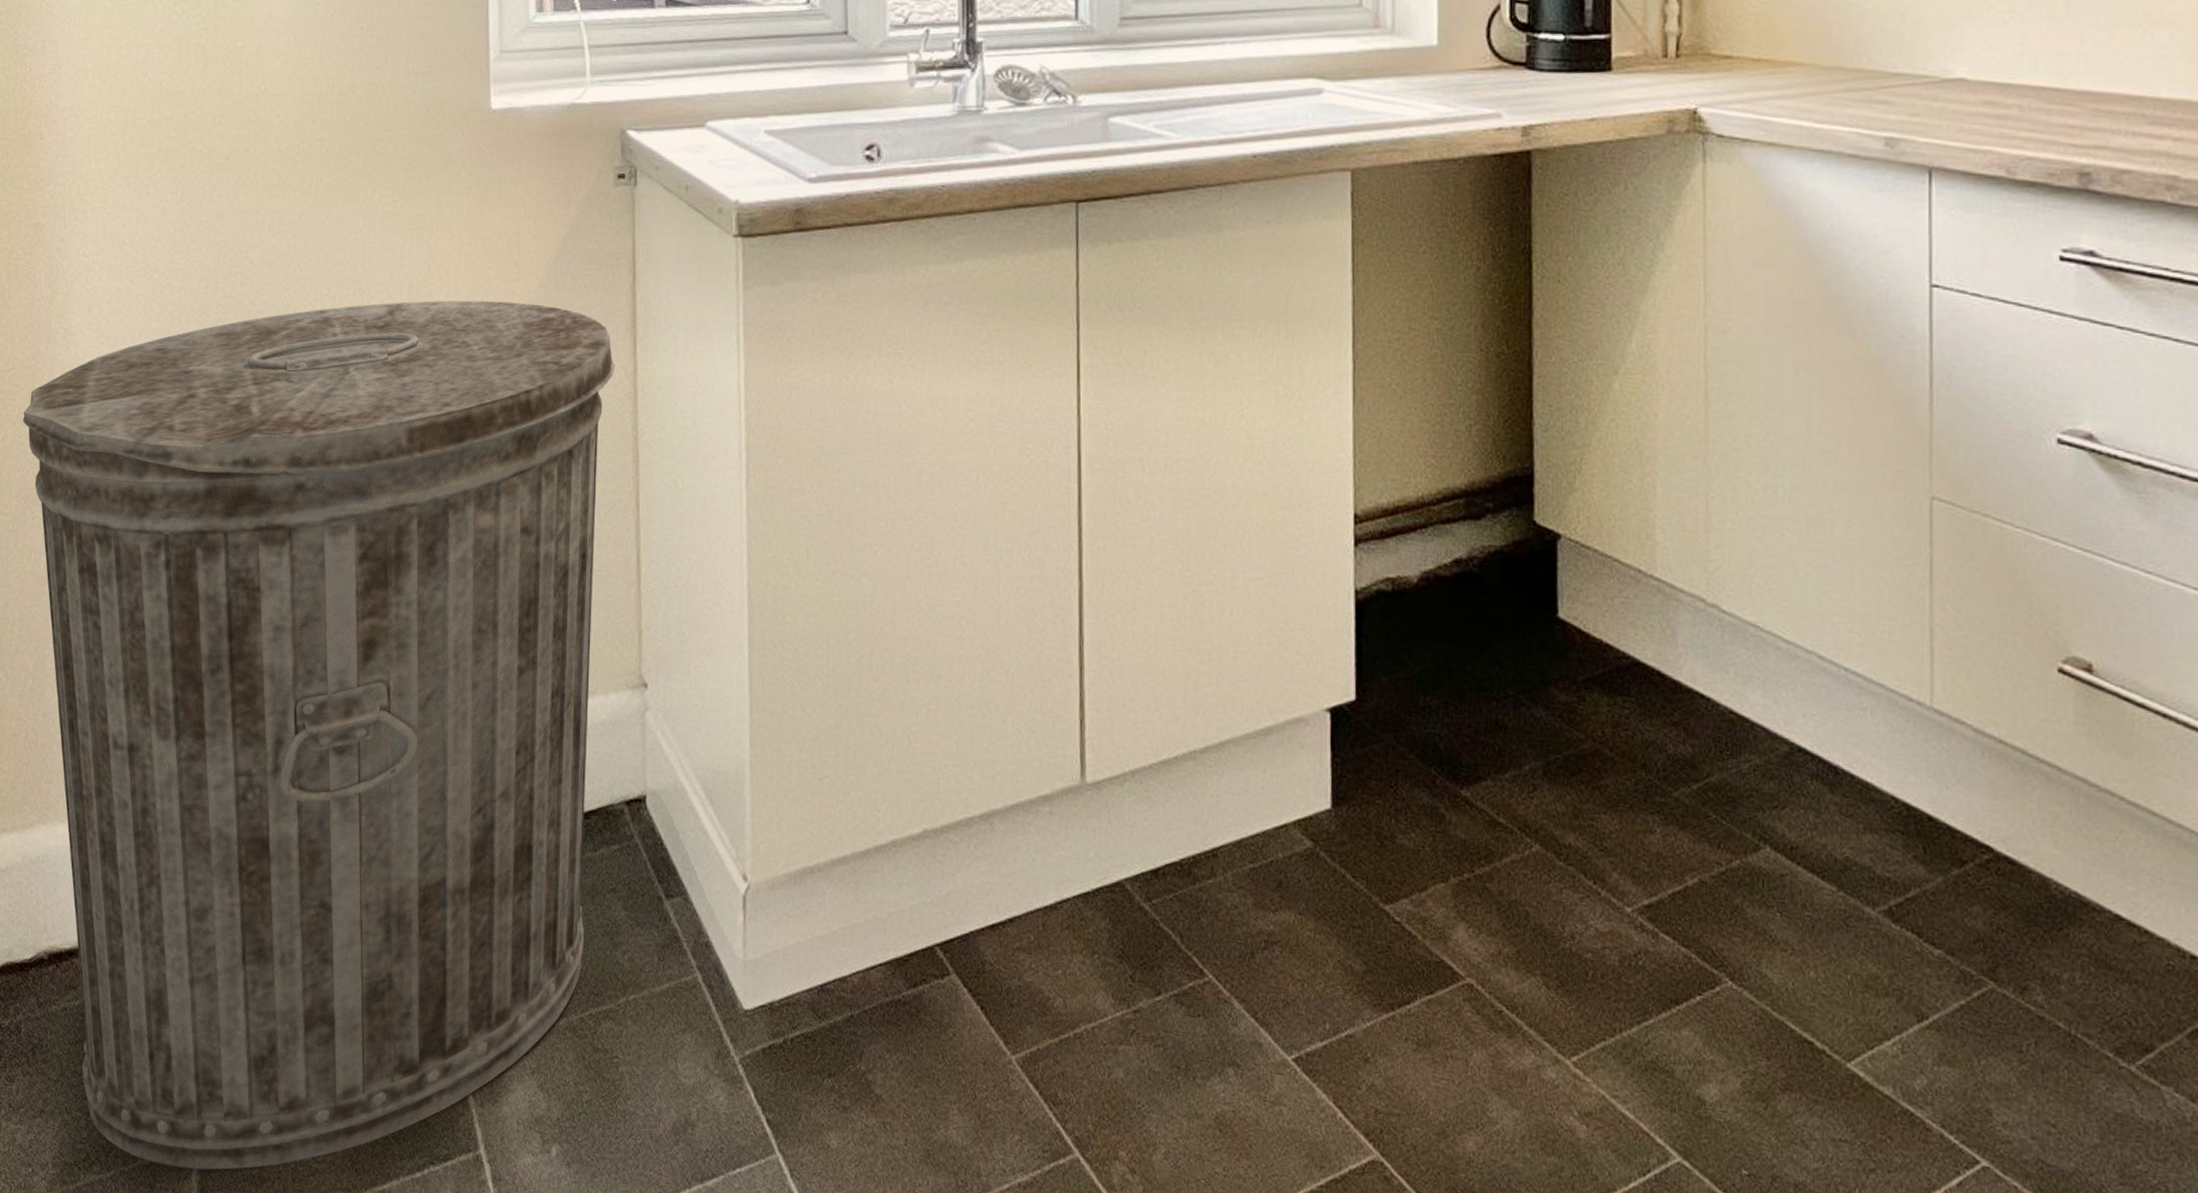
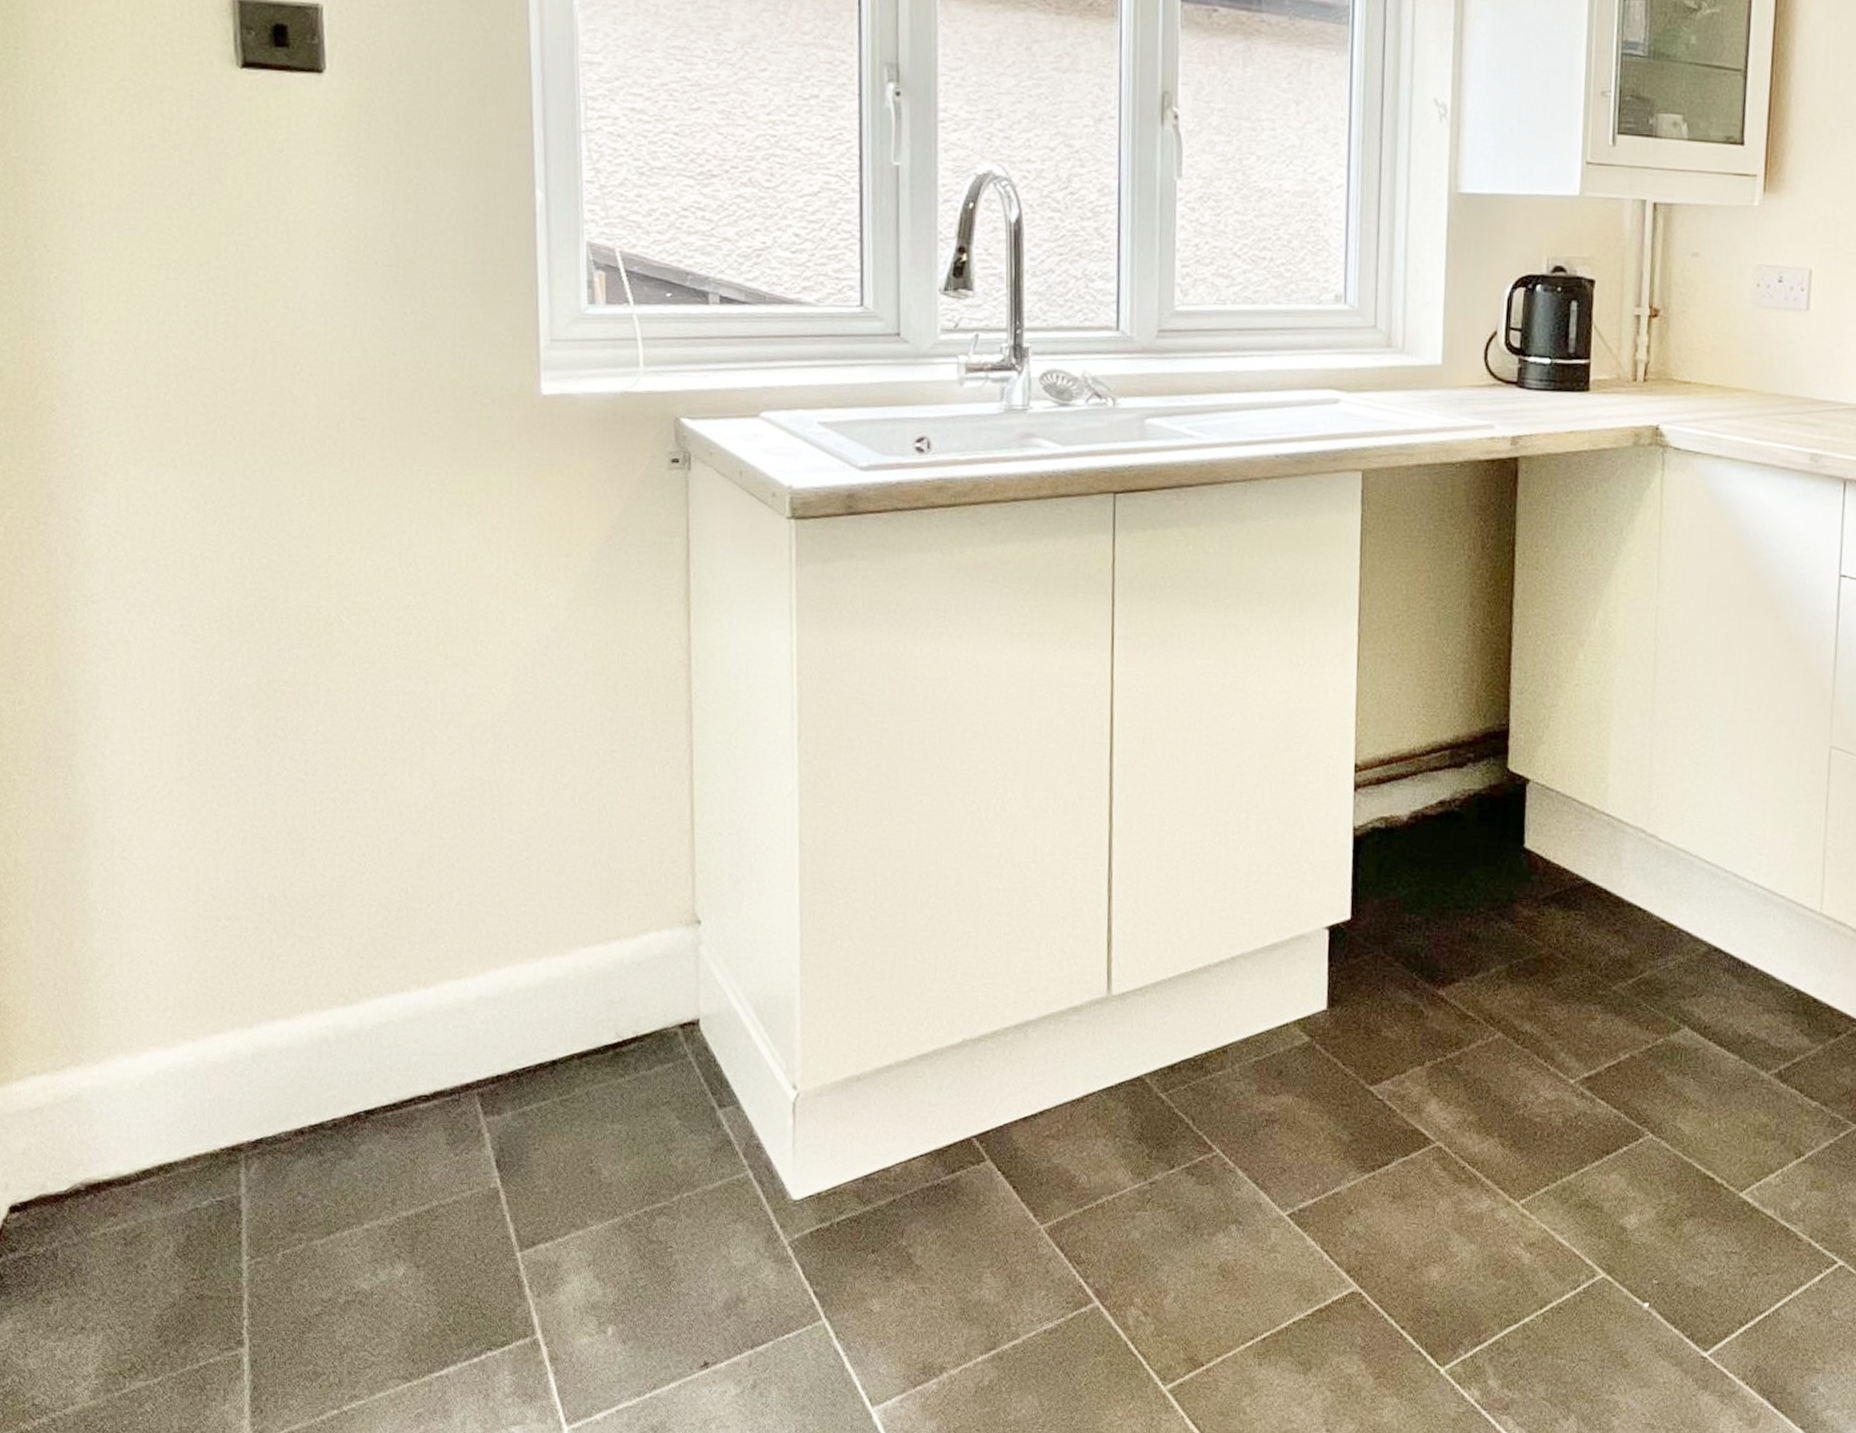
trash can: present [23,300,615,1170] -> none [41,573,669,1371]

